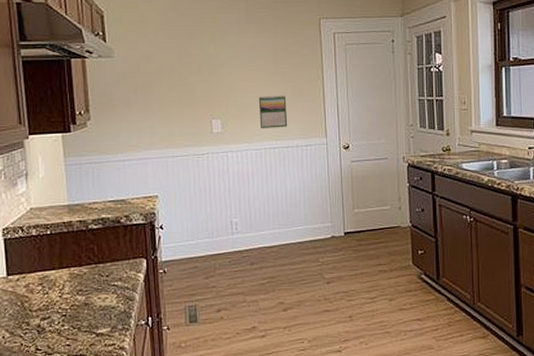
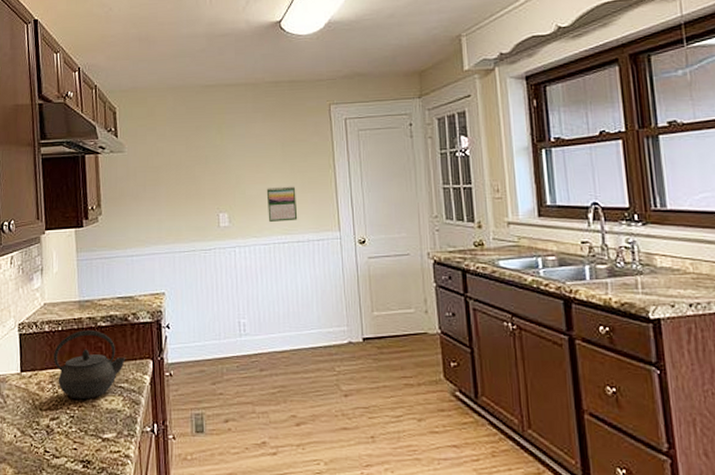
kettle: none [43,233,119,299] -> present [54,330,126,400]

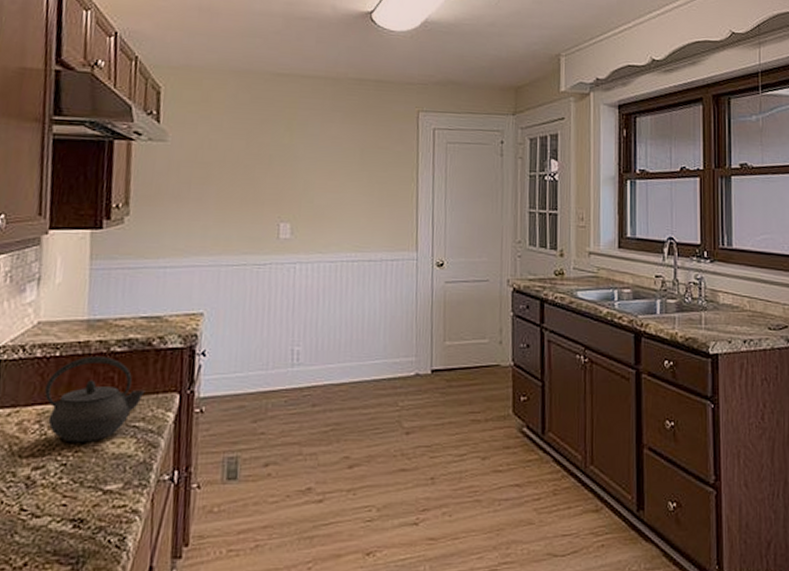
calendar: present [266,186,298,222] -> none [337,197,372,237]

